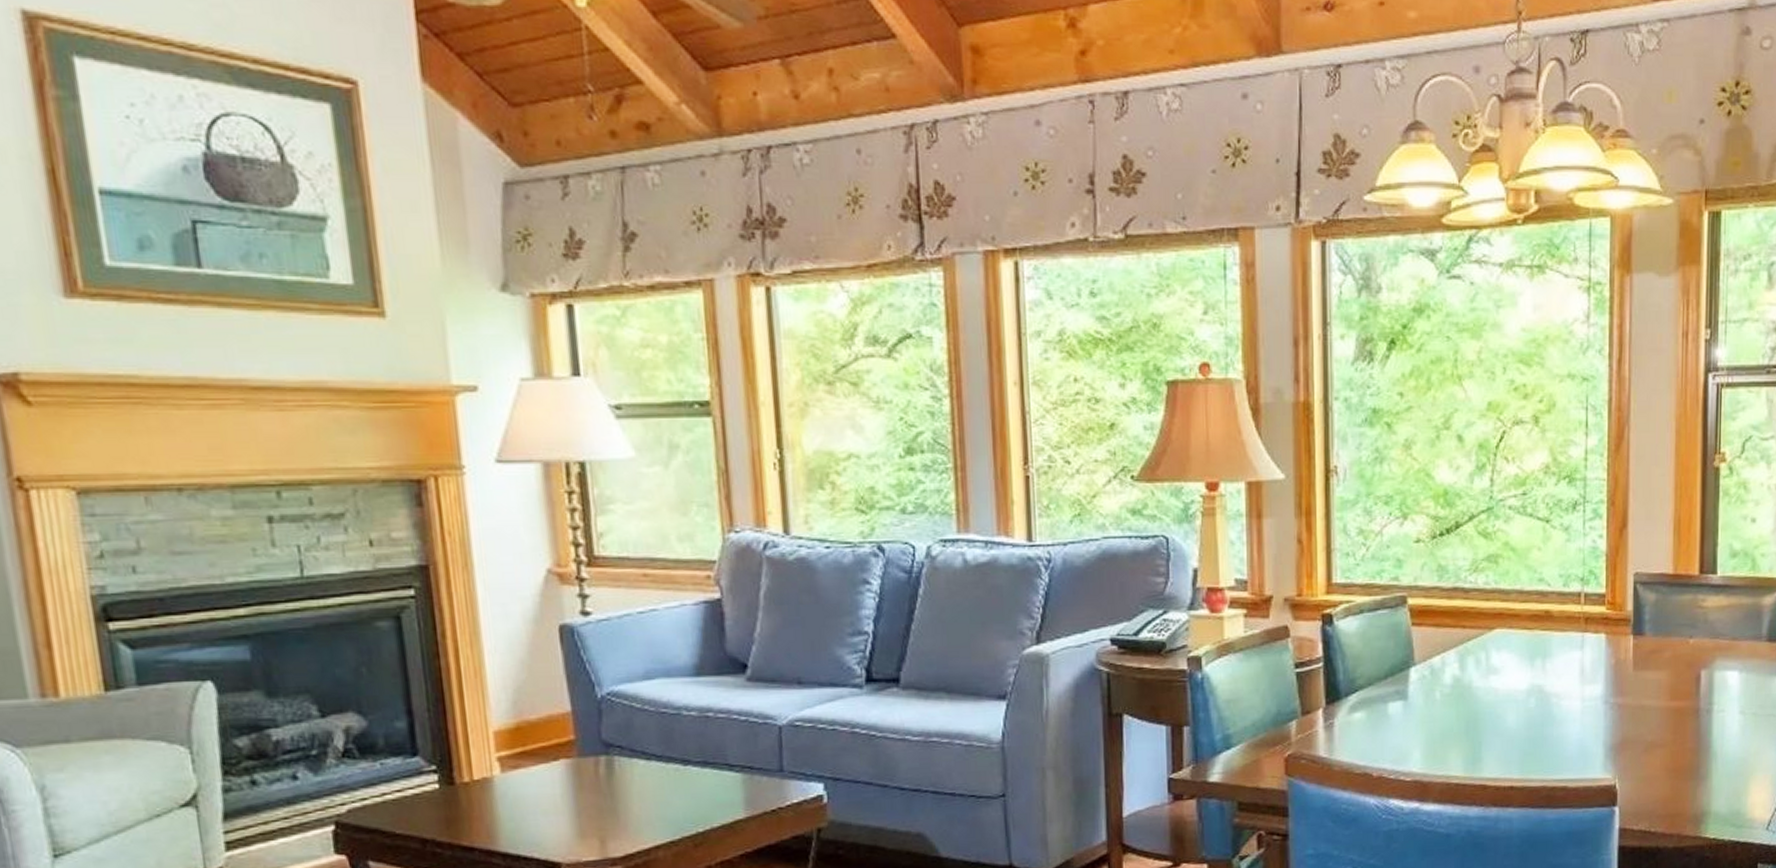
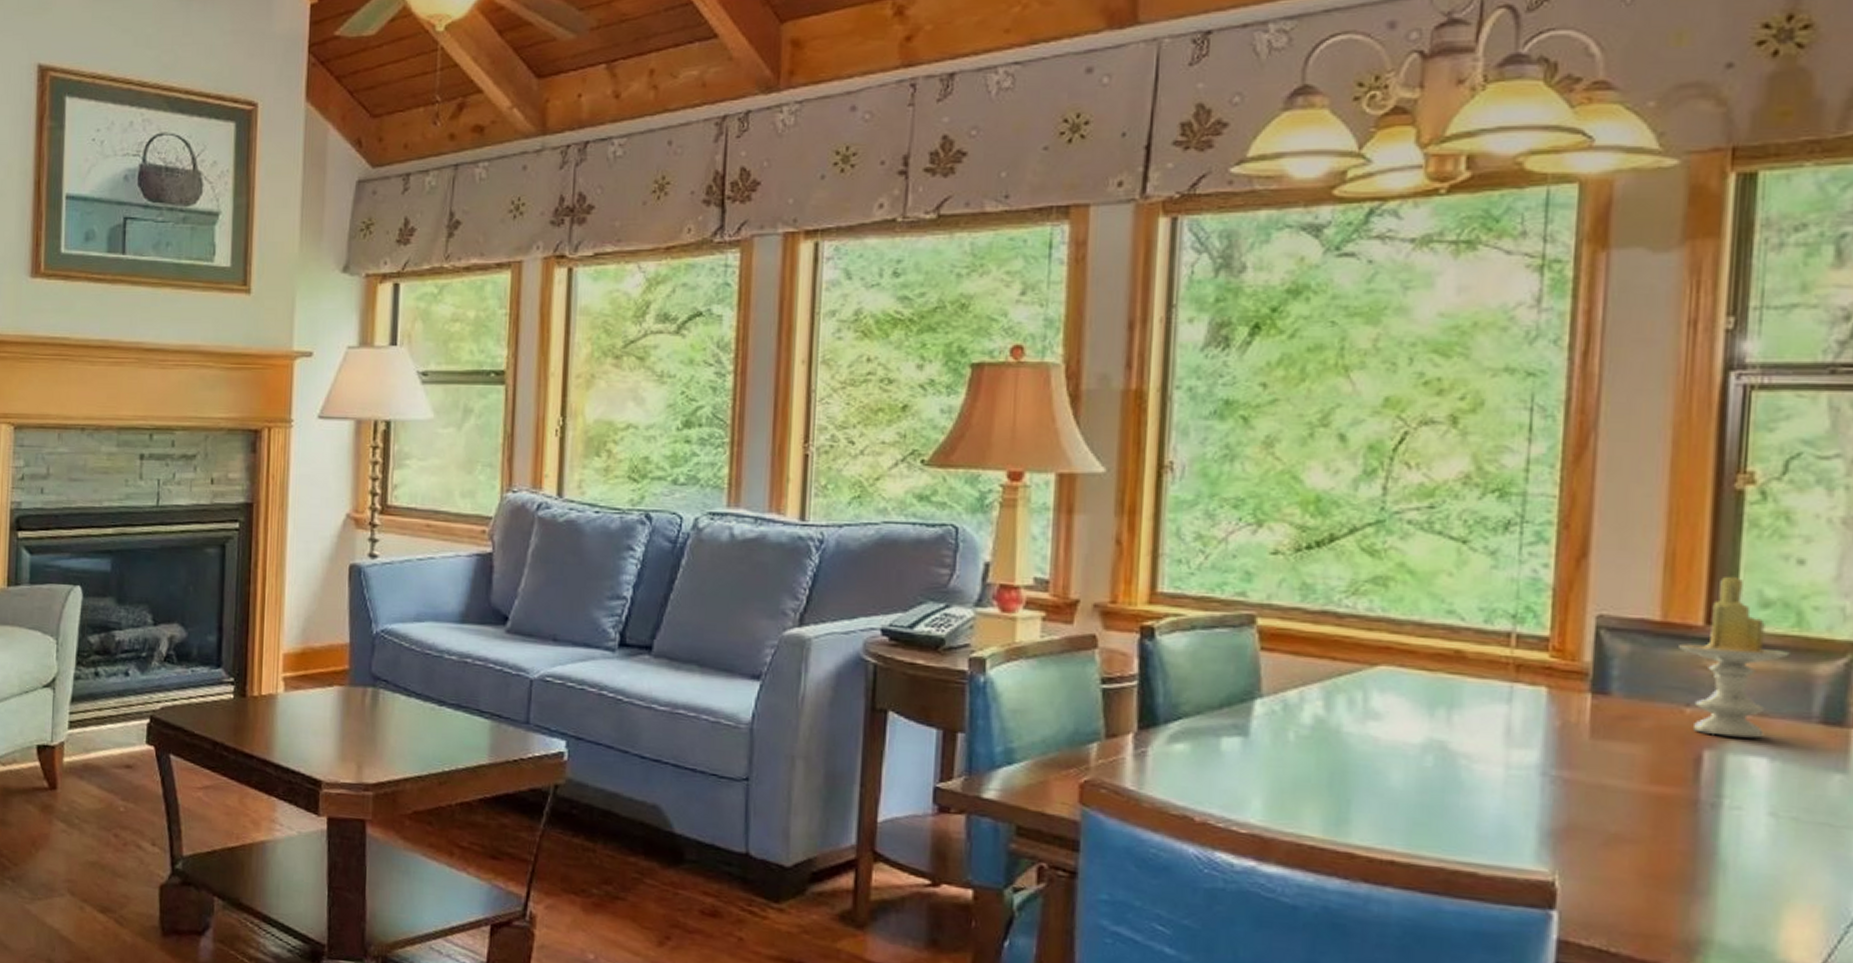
candle: none [1684,534,1749,658] -> present [1679,576,1790,738]

